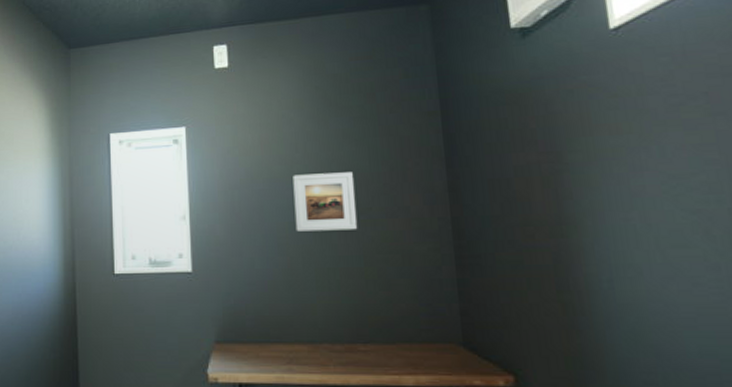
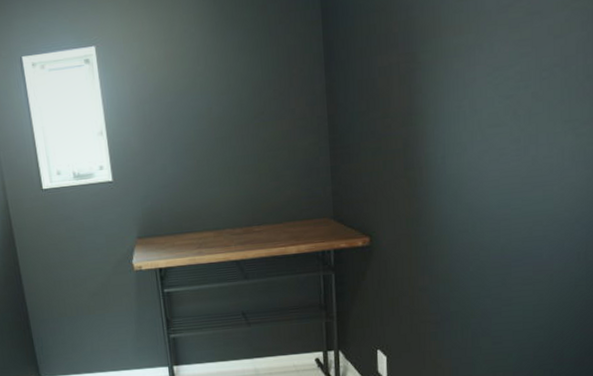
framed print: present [293,172,358,232] -> none [196,81,253,138]

